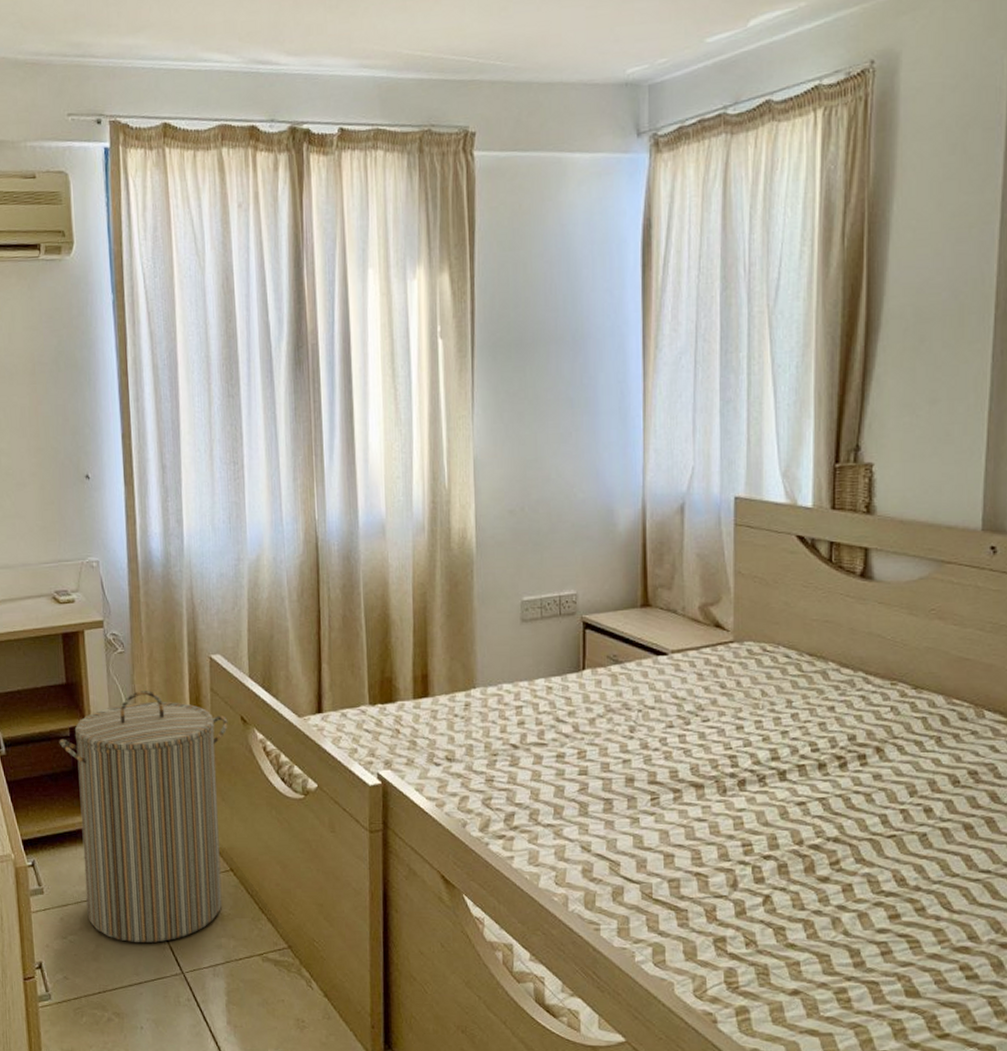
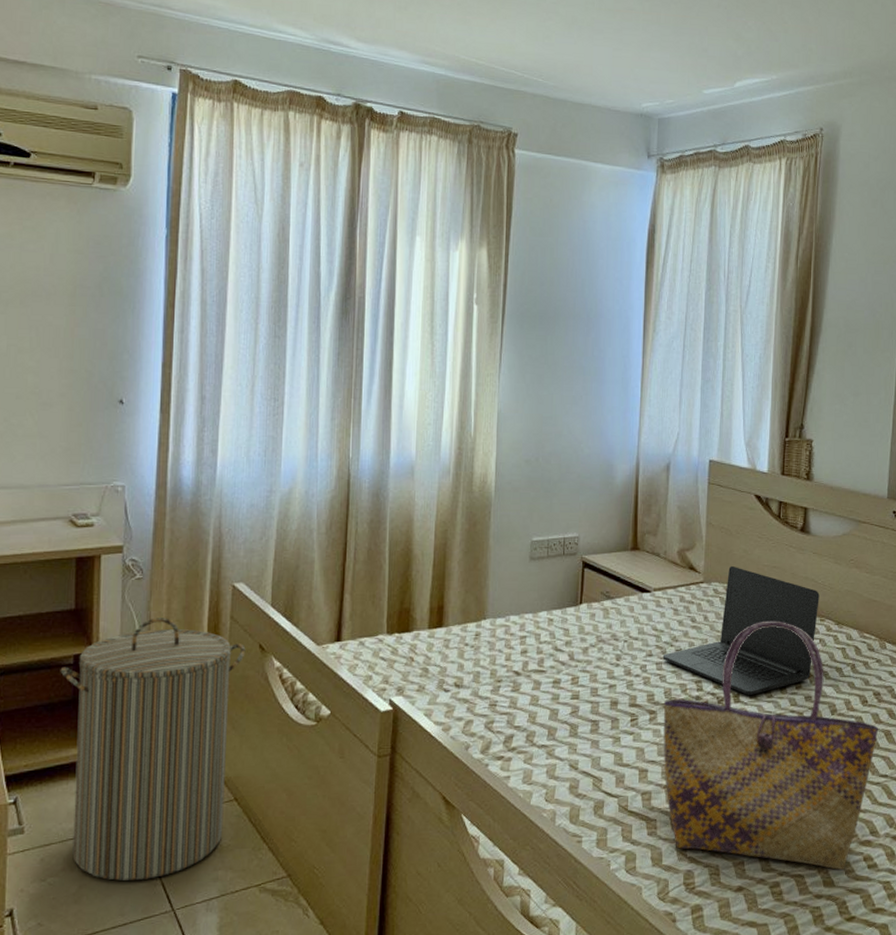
laptop: none [686,621,889,772] -> present [662,565,820,695]
tote bag: none [690,686,977,979] -> present [663,622,879,870]

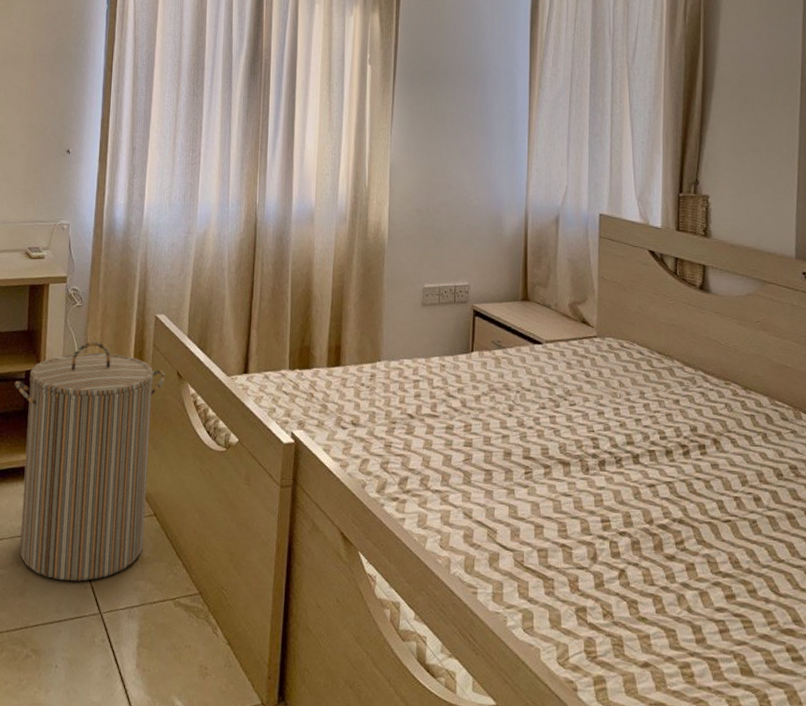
laptop: present [662,565,820,695] -> none [556,321,723,458]
tote bag: present [663,622,879,870] -> none [558,381,798,659]

